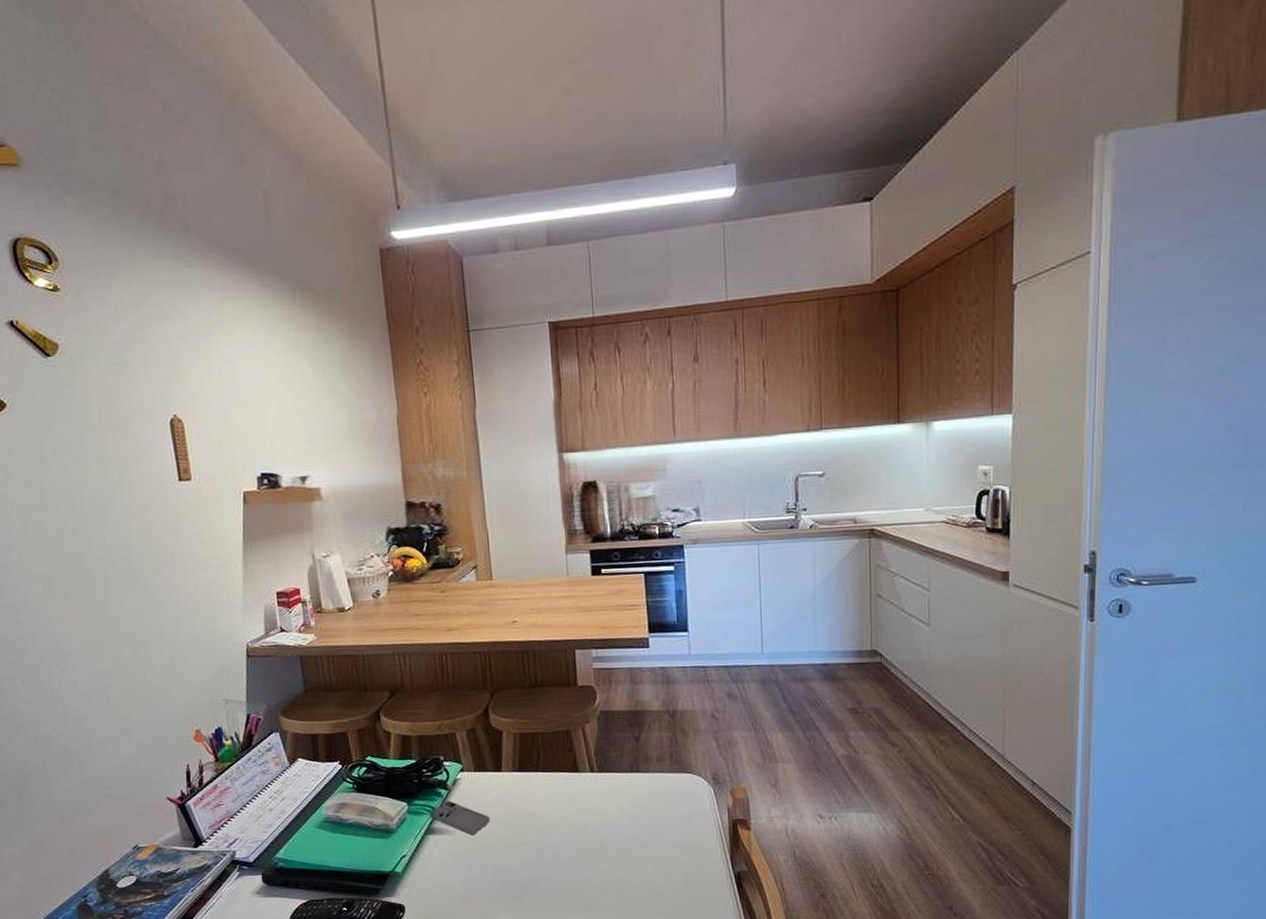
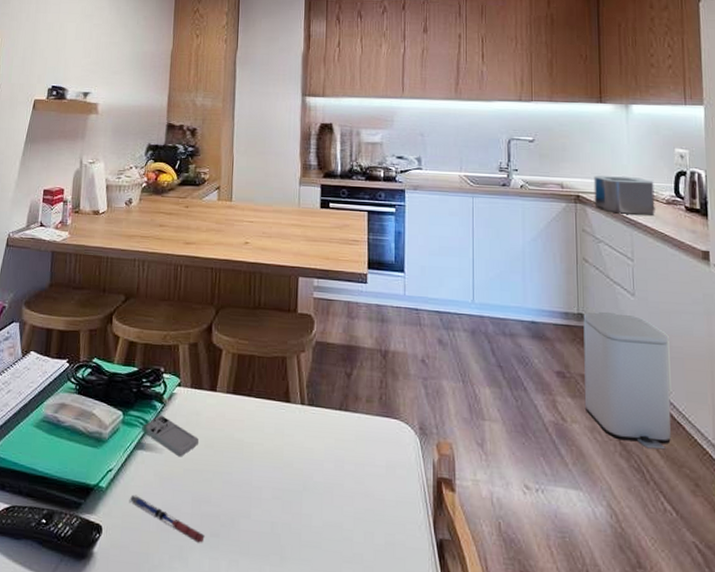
pen: none [427,874,508,907] -> present [129,494,205,543]
pedal bin: none [876,645,963,768] -> present [583,312,672,451]
toaster: none [889,502,956,545] -> present [593,175,656,215]

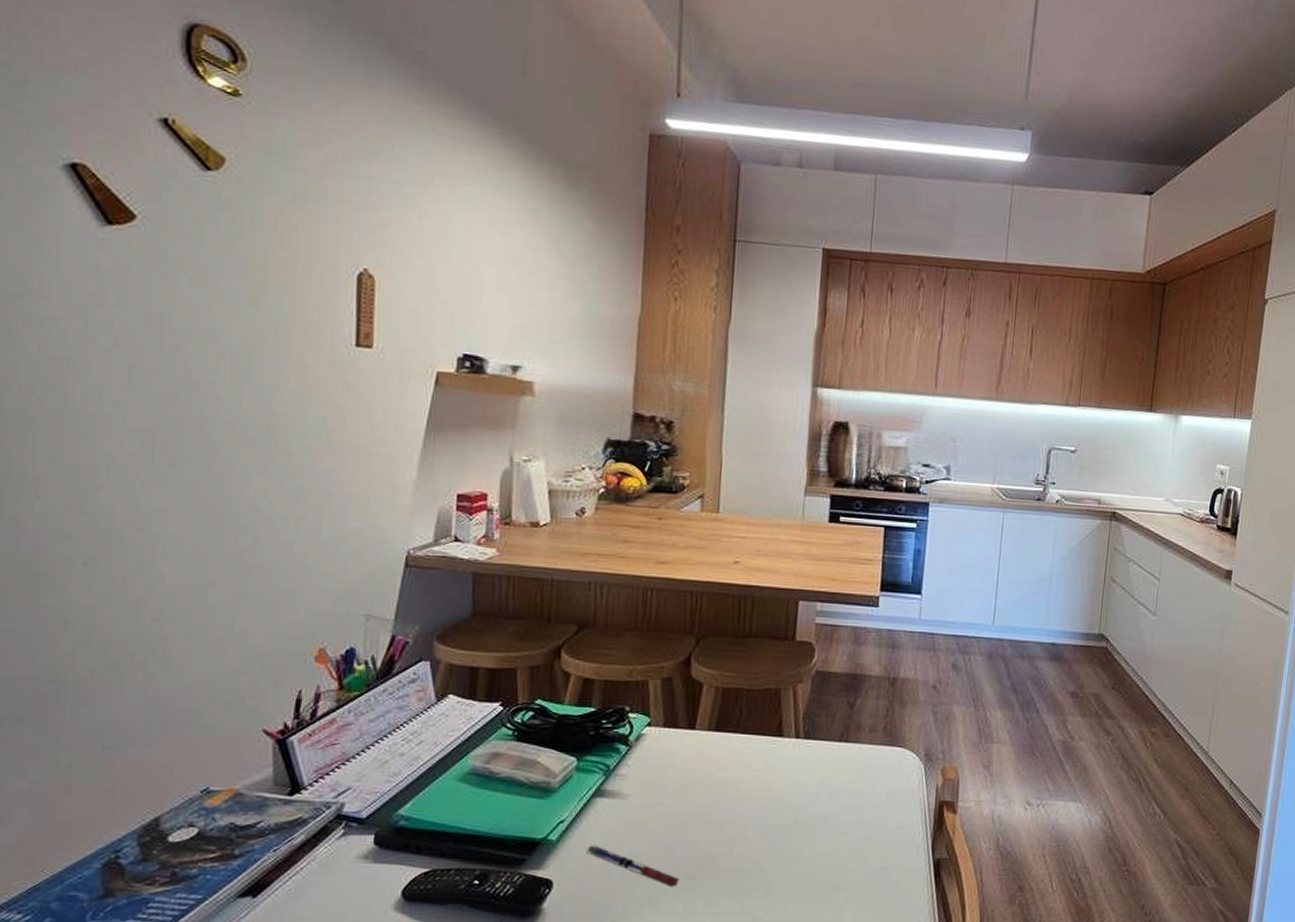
mobile phone: present [142,415,199,457] -> none [602,759,673,802]
pedal bin: present [583,312,672,451] -> none [1093,632,1182,761]
toaster: present [593,175,656,215] -> none [1129,491,1191,534]

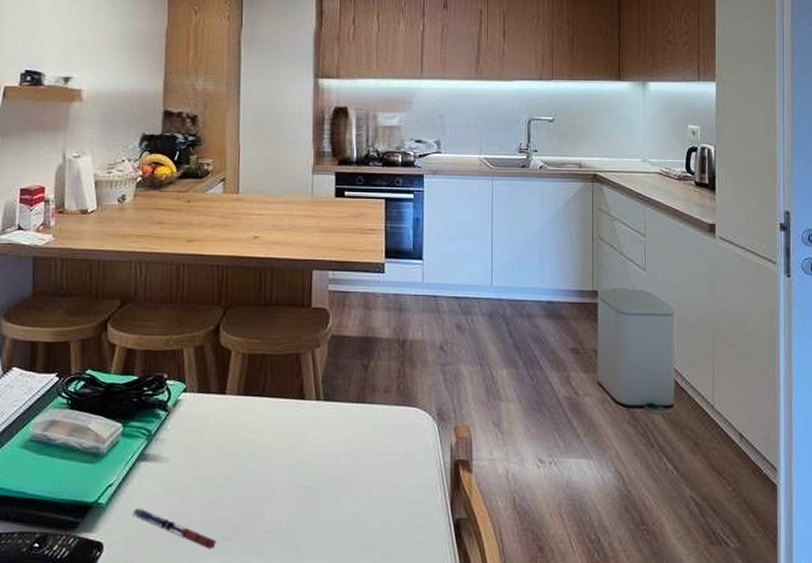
pedal bin: none [1093,632,1182,761] -> present [596,288,676,416]

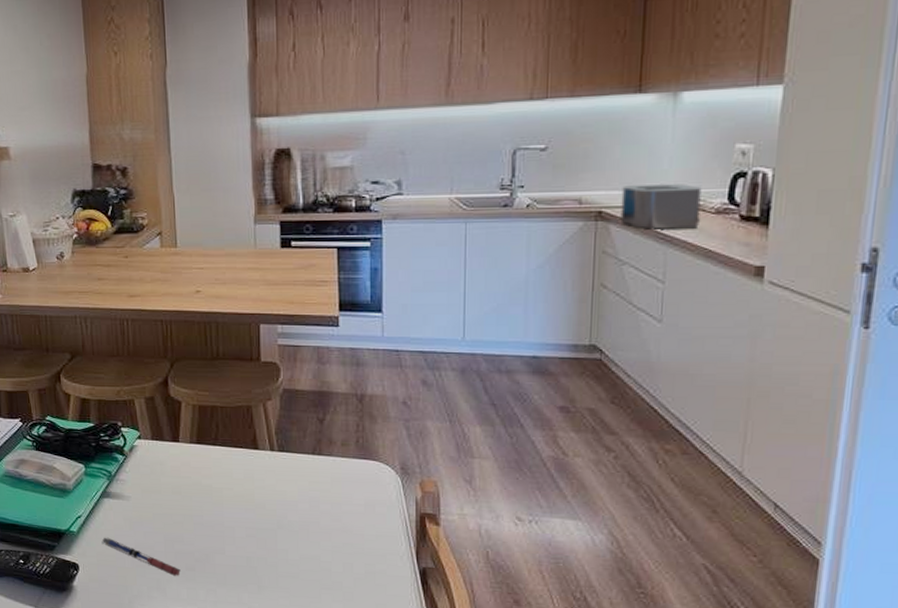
pedal bin: present [596,288,676,416] -> none [590,342,700,481]
toaster: none [610,154,668,192] -> present [620,184,702,231]

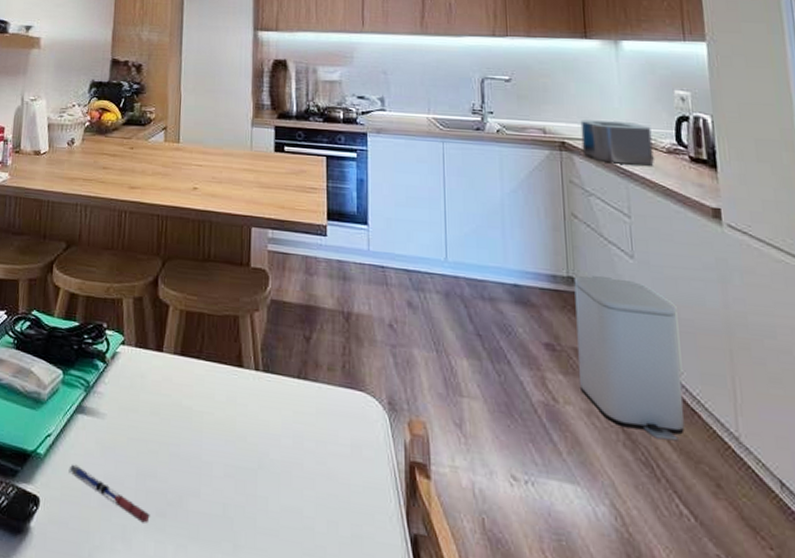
pedal bin: none [590,342,700,481] -> present [574,276,685,443]

